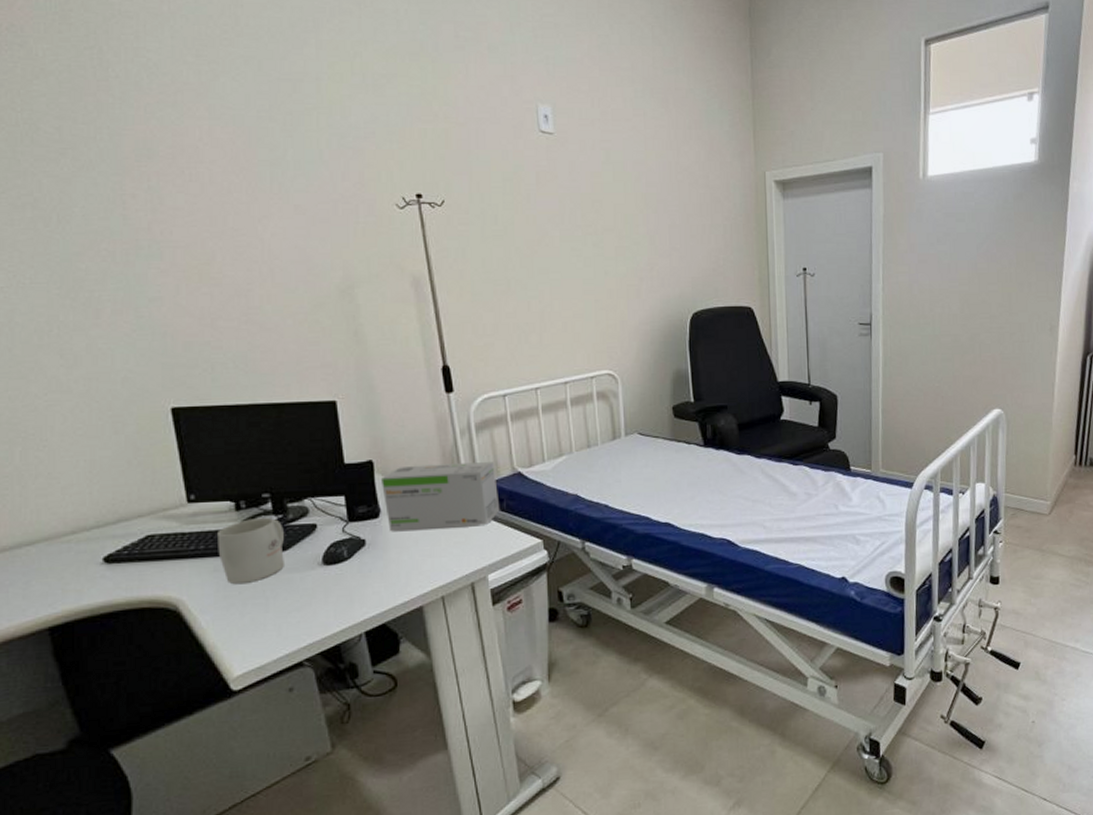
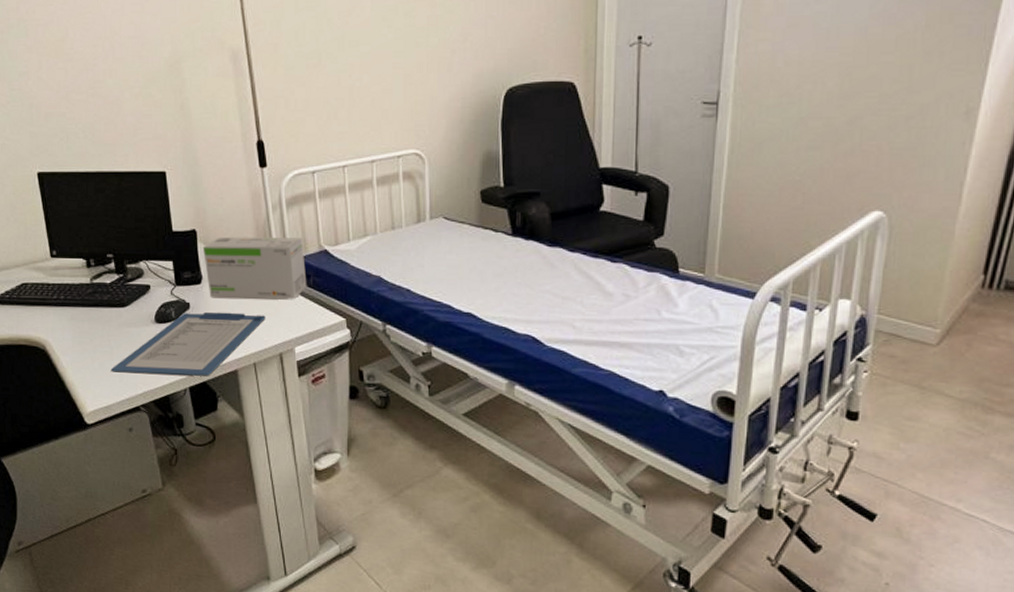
mug: present [218,517,284,585] -> none [74,275,125,333]
clipboard: none [265,544,455,626] -> present [110,312,266,377]

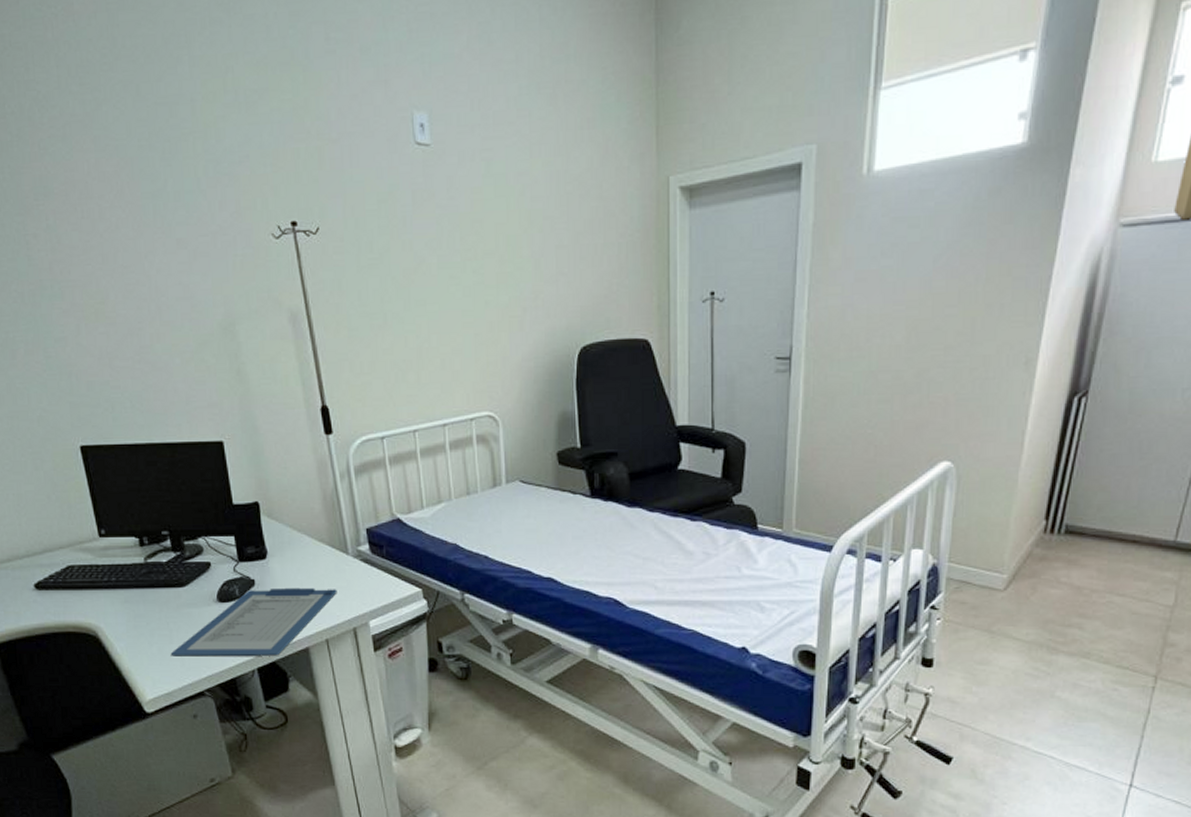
medicine box: present [202,236,307,300] -> none [266,507,380,574]

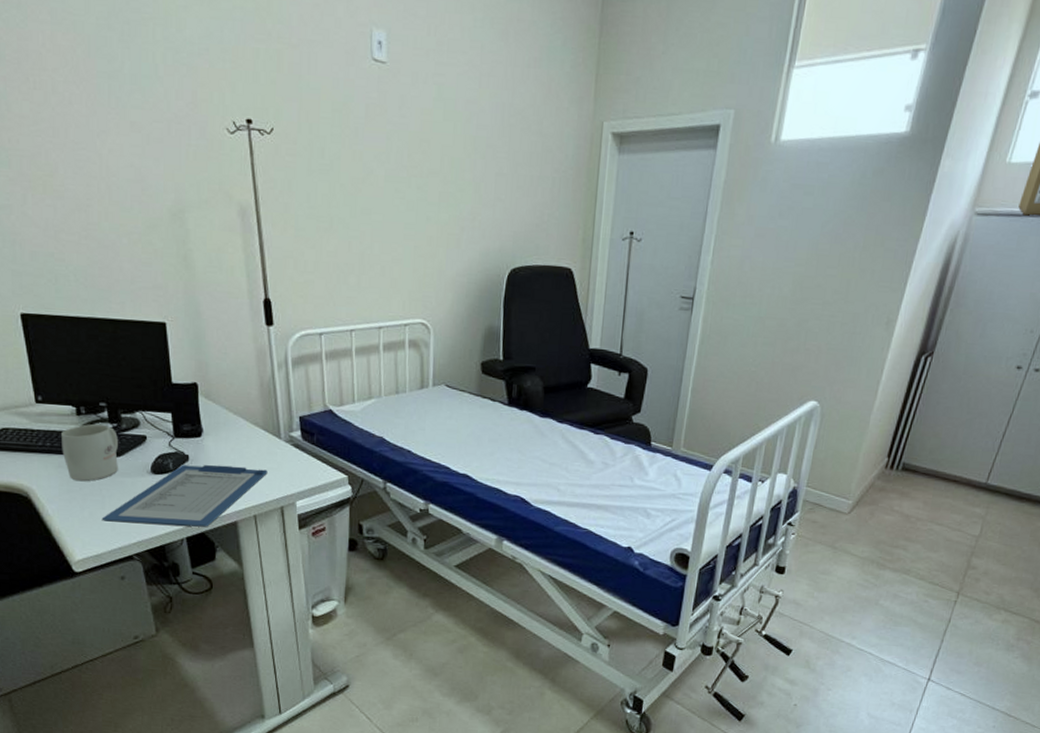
mug: none [126,553,184,616] -> present [61,423,118,482]

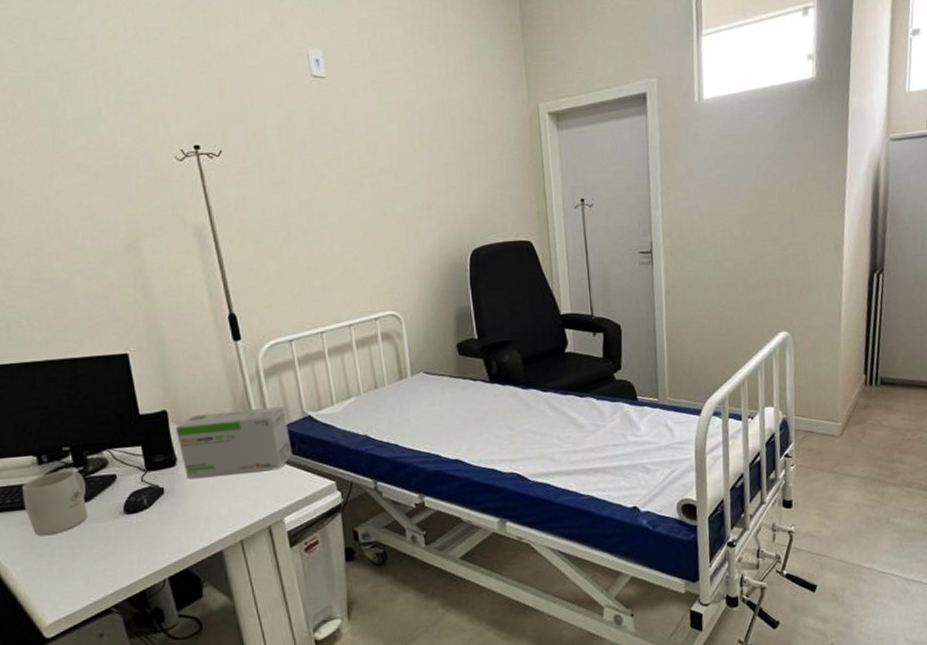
clipboard: present [101,465,268,527] -> none [72,489,251,575]
medicine box: none [203,391,311,457] -> present [175,407,293,480]

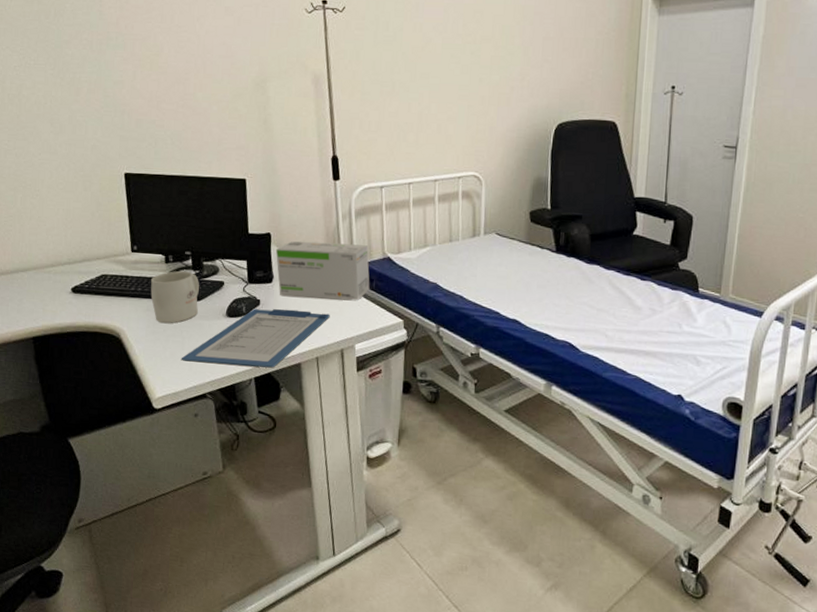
clipboard: none [72,489,251,575] -> present [181,309,330,368]

